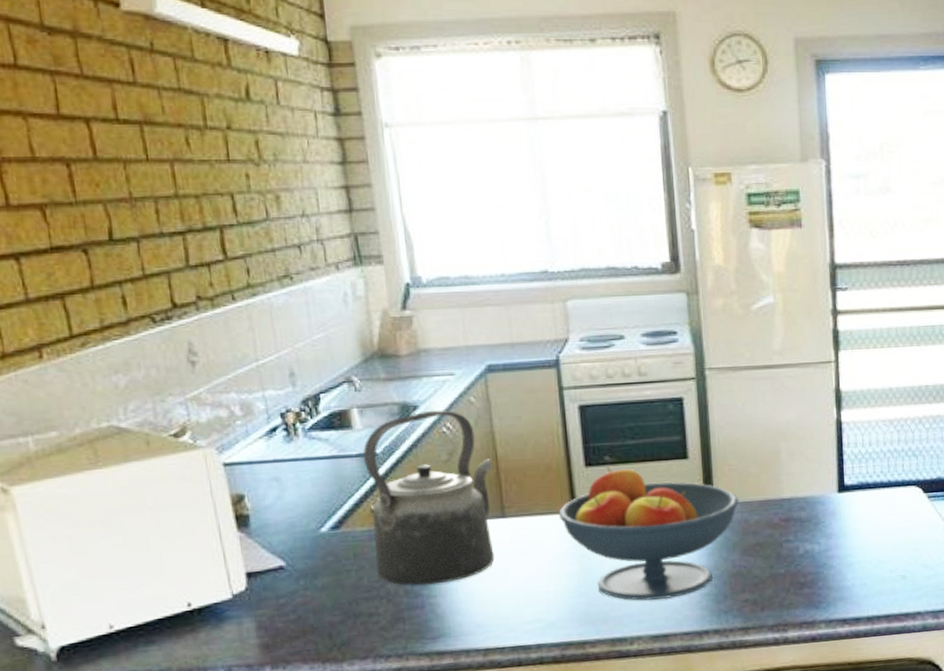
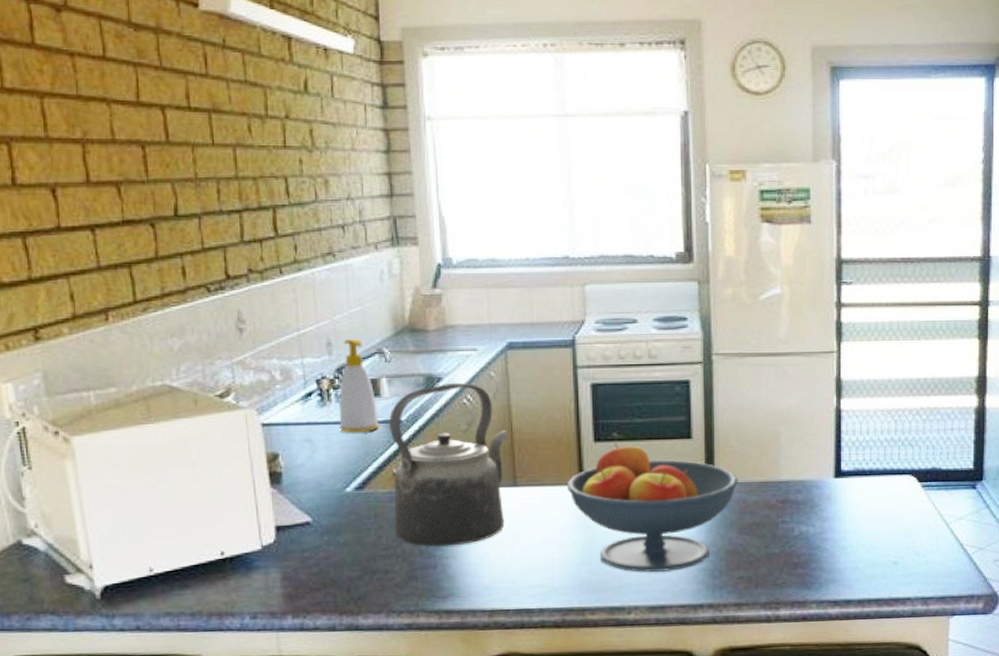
soap bottle: none [306,367,353,469] -> present [338,338,379,433]

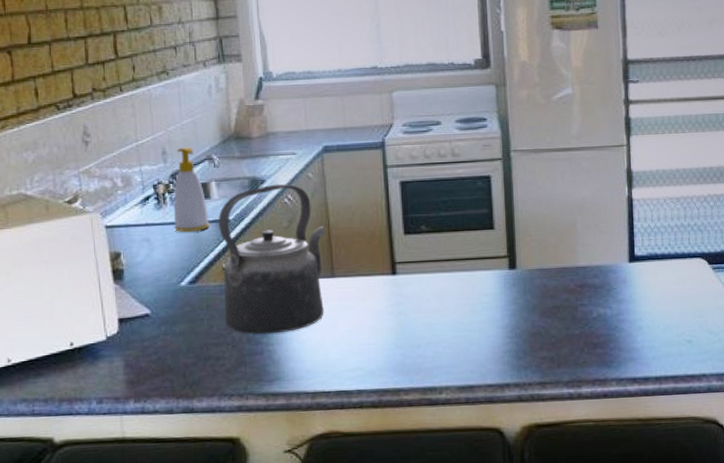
fruit bowl: present [566,443,738,573] -> none [380,235,539,355]

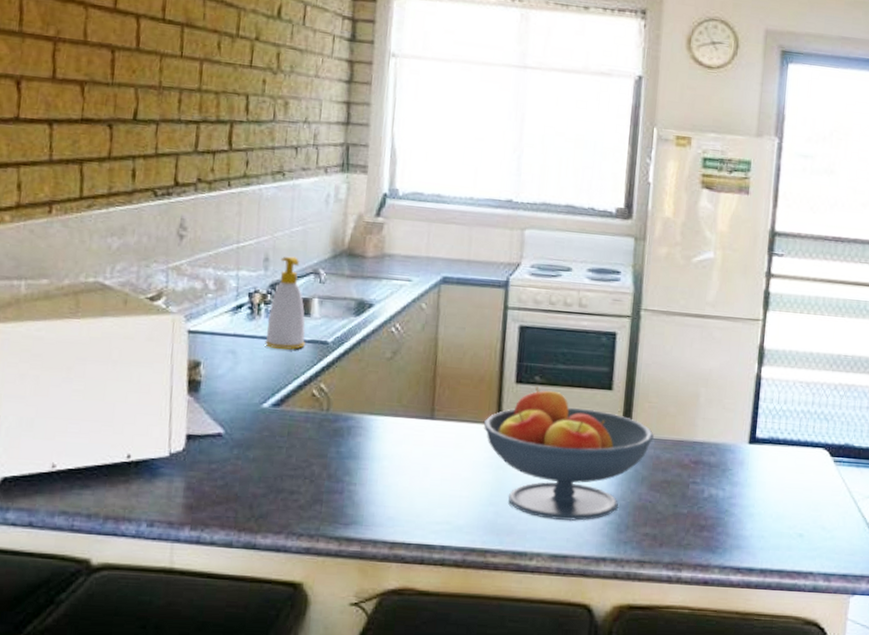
kettle: present [219,183,325,334] -> none [305,310,431,473]
fruit bowl: none [380,235,539,355] -> present [483,387,654,522]

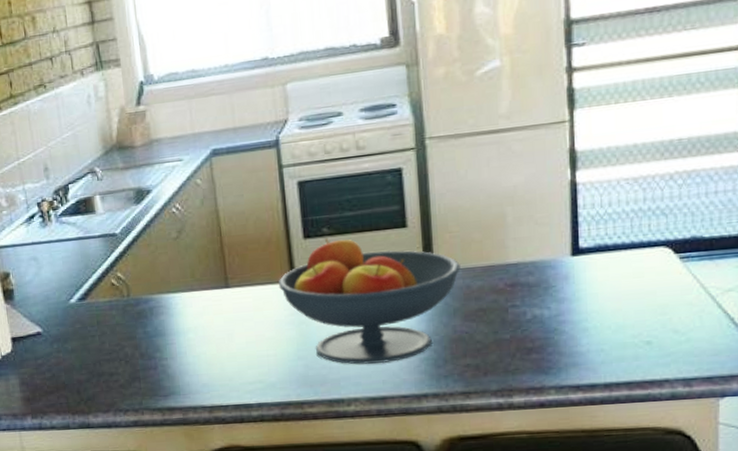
soap bottle: present [265,256,306,350] -> none [57,161,96,249]

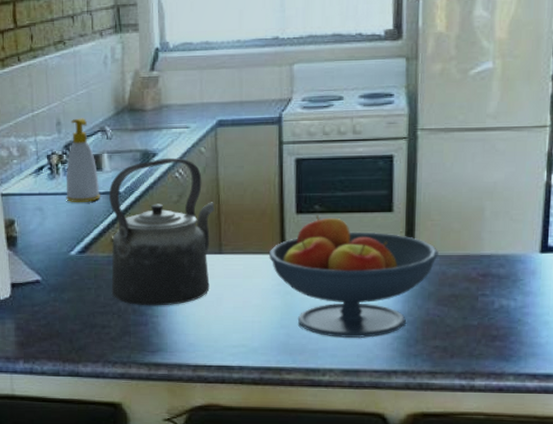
soap bottle: none [57,161,96,249] -> present [65,118,100,203]
kettle: none [105,192,219,349] -> present [109,157,215,306]

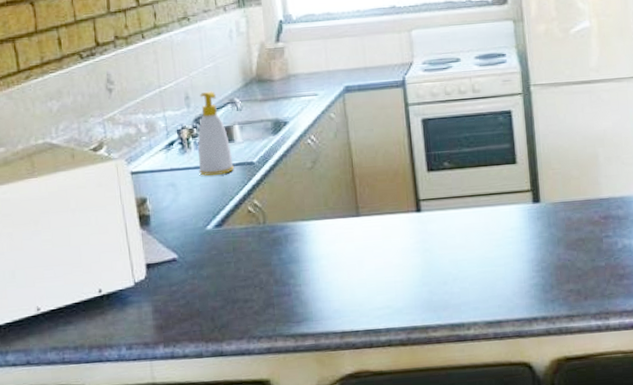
kettle: present [109,157,215,306] -> none [243,125,350,276]
fruit bowl: present [268,215,438,339] -> none [404,172,562,290]

